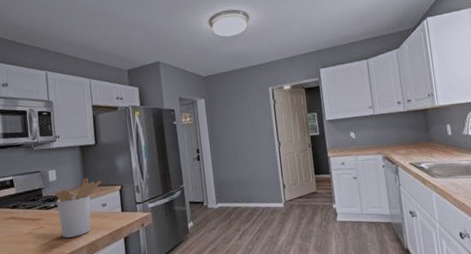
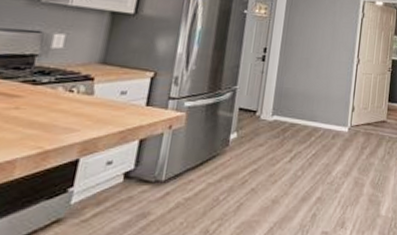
utensil holder: present [55,177,102,238] -> none [47,53,130,129]

